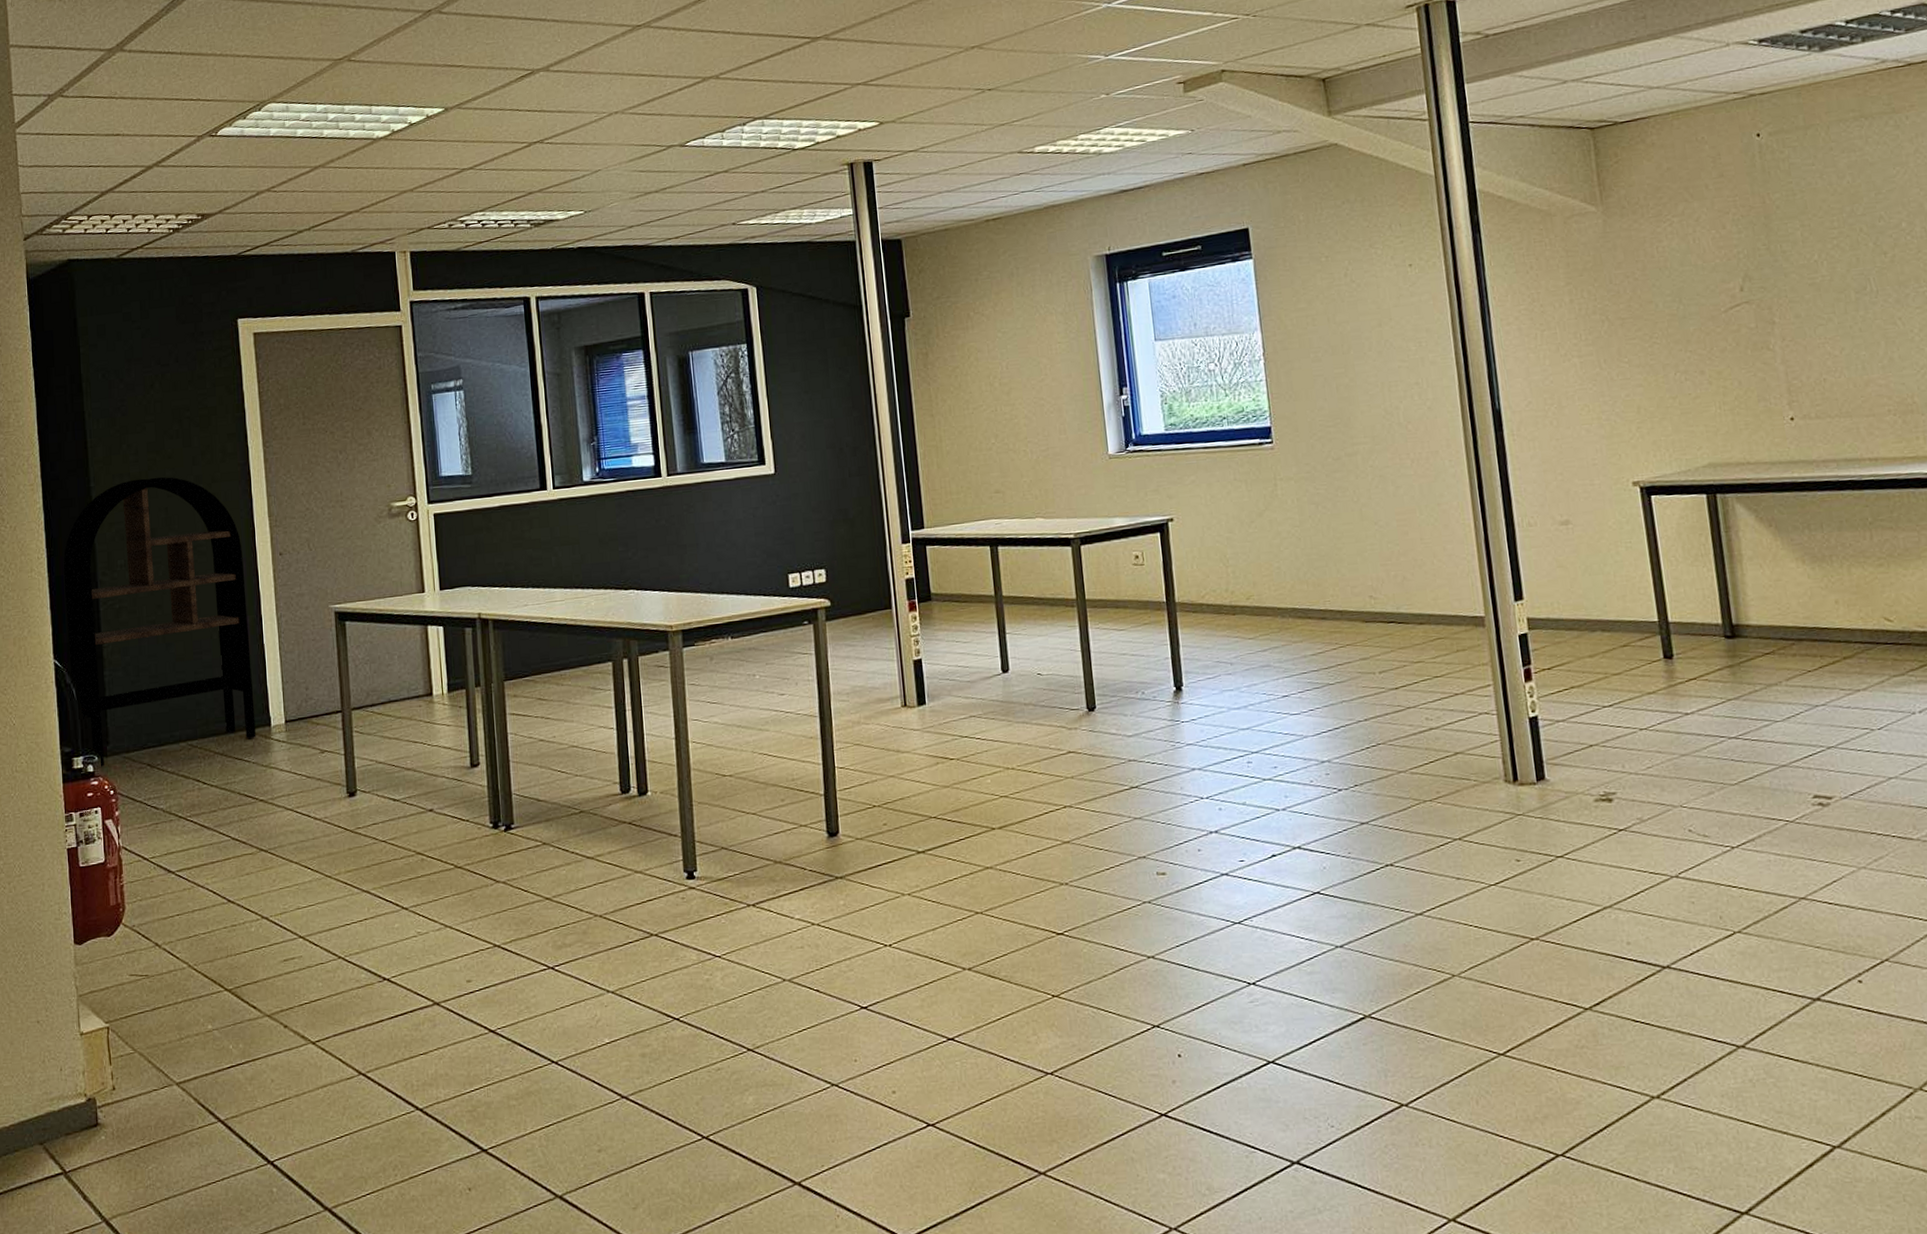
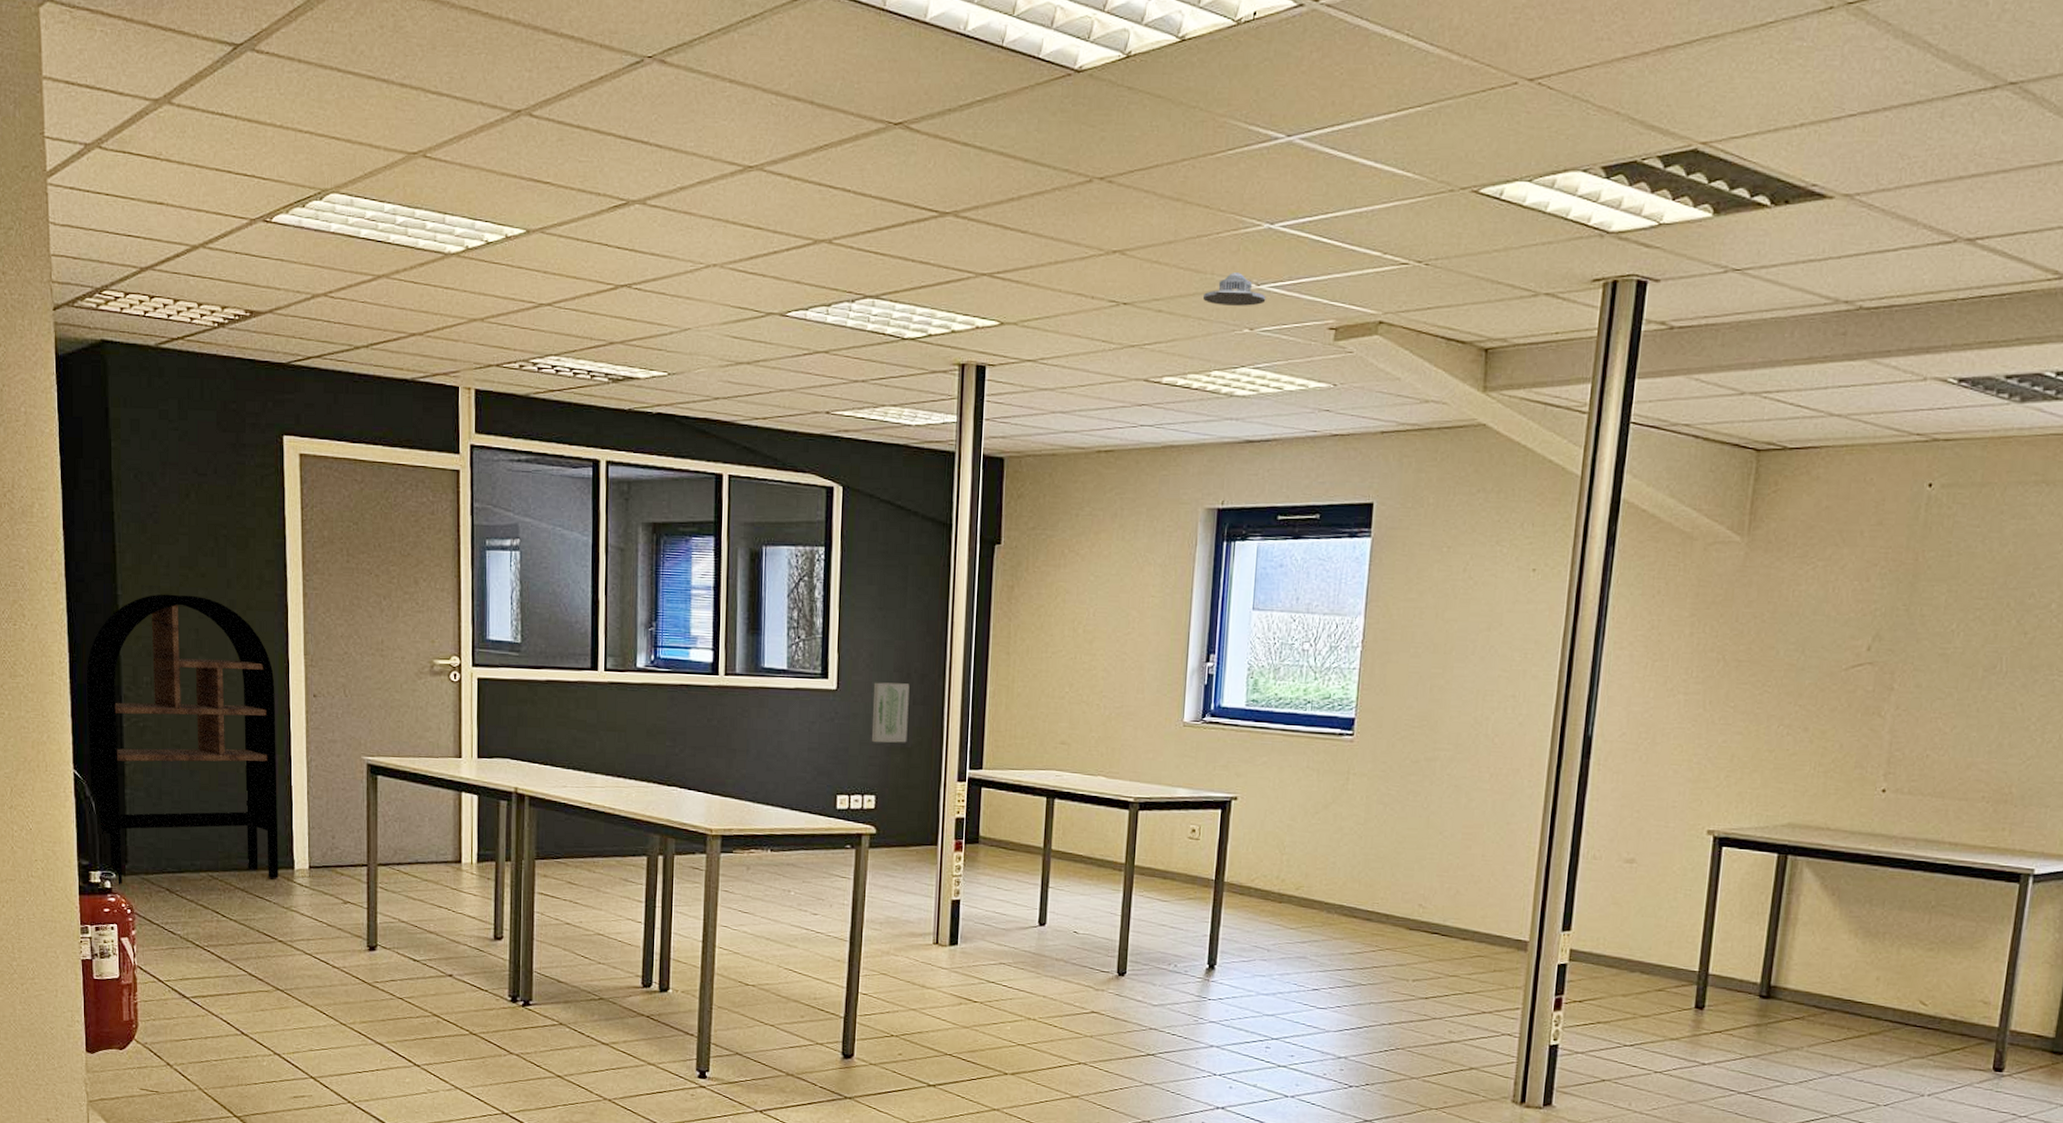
wall art: none [809,458,848,519] -> present [871,682,910,743]
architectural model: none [1059,48,1116,79] -> present [1203,273,1266,306]

